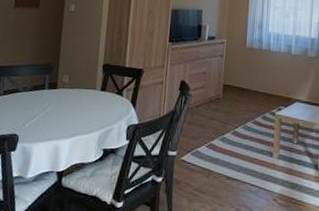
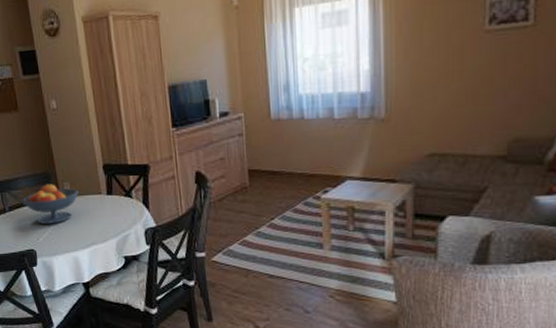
fruit bowl: none [20,74,75,112] -> present [23,184,78,224]

